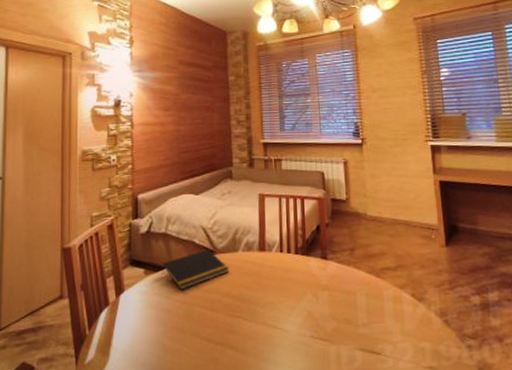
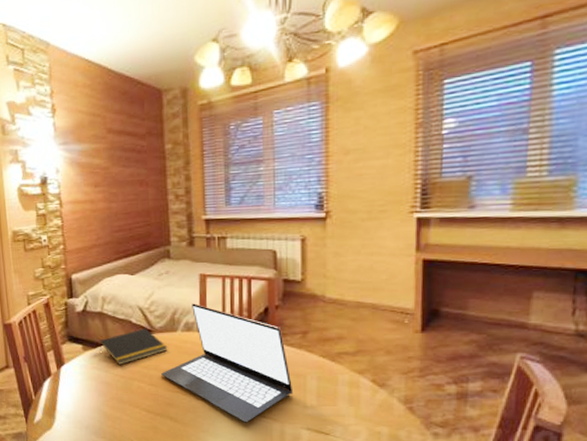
laptop: none [223,222,346,347] -> present [161,303,294,423]

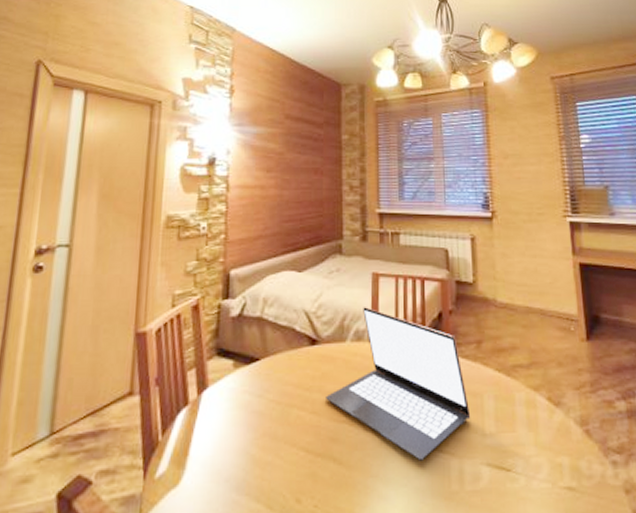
notepad: present [99,328,168,365] -> none [254,337,335,386]

